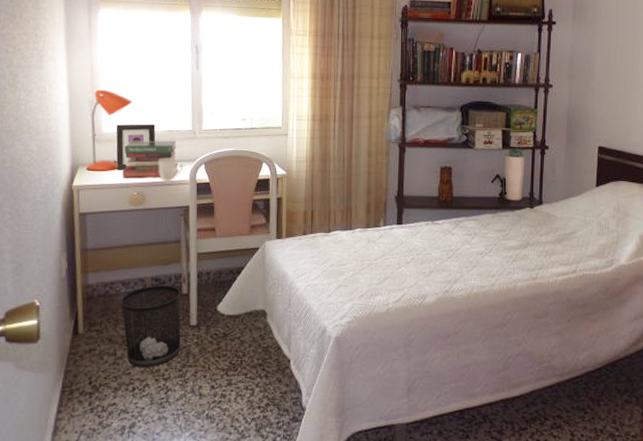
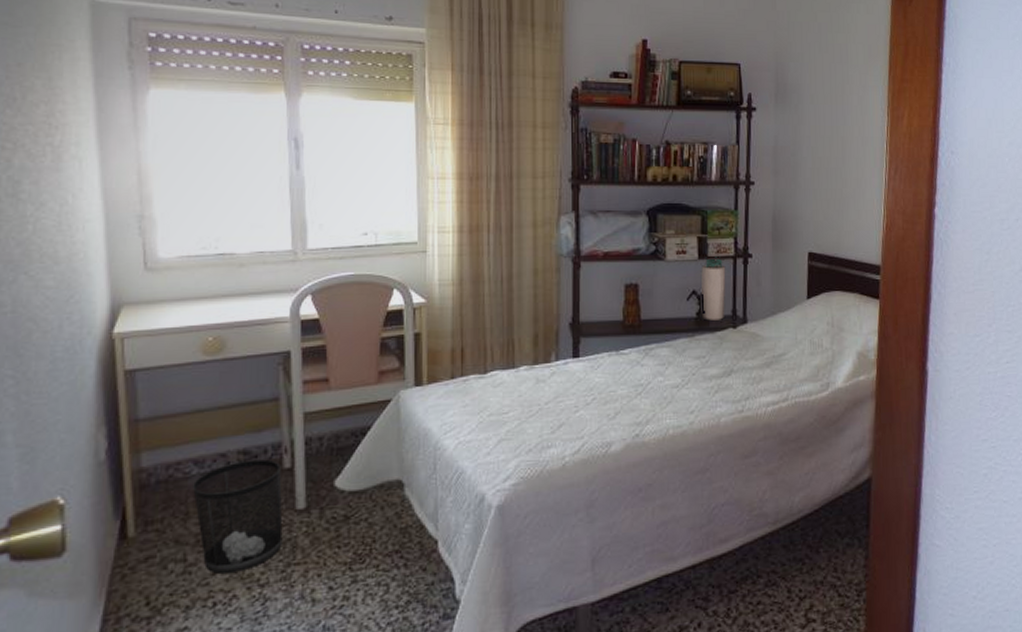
desk lamp: present [86,89,133,172] -> none [134,199,204,313]
picture frame: present [116,124,156,170] -> none [178,244,239,309]
books: present [122,140,179,179] -> none [190,265,274,319]
mug: present [158,158,183,181] -> none [243,288,280,319]

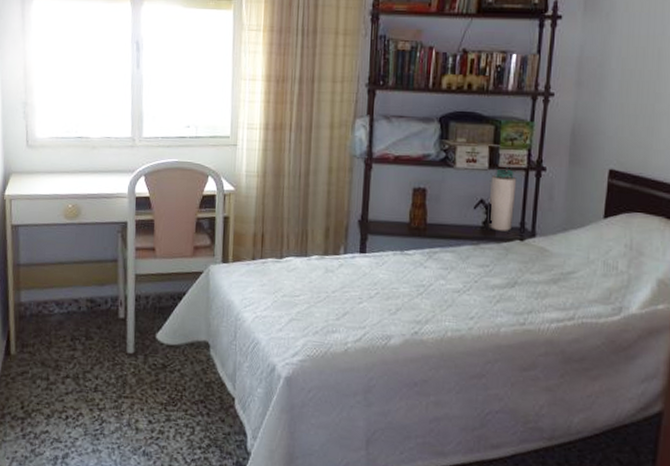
waste bin: present [193,459,283,574] -> none [55,307,117,396]

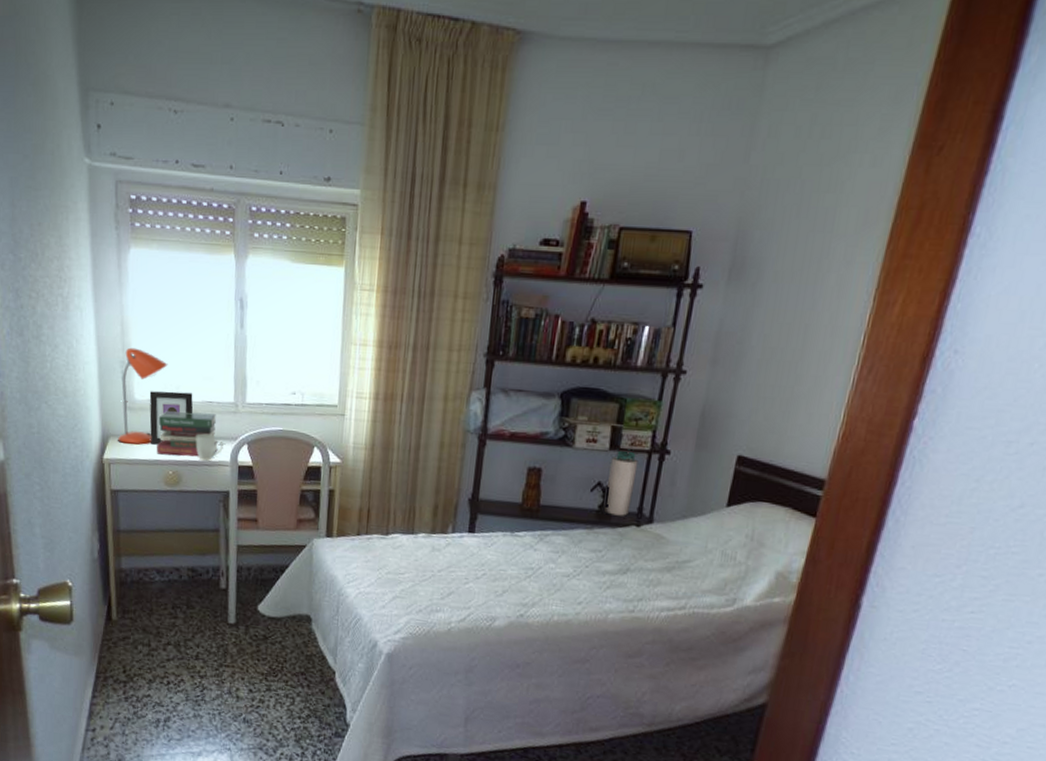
desk lamp: none [19,89,68,181] -> present [118,347,168,445]
picture frame: none [50,129,92,180] -> present [149,391,193,445]
books: none [56,147,116,190] -> present [156,411,218,457]
mug: none [94,167,121,193] -> present [195,433,223,461]

